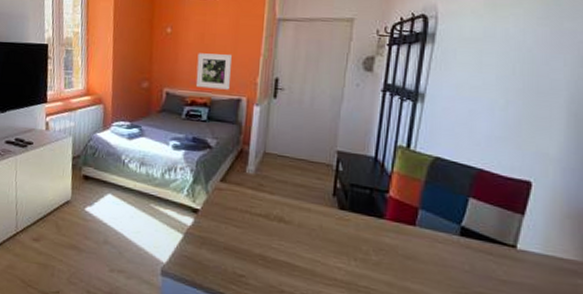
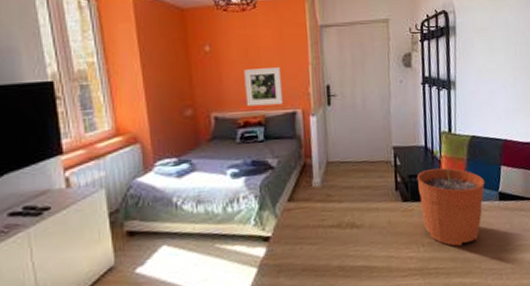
plant pot: none [359,163,444,273] -> present [416,149,485,247]

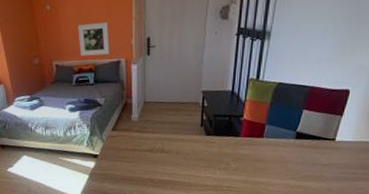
plant pot: present [416,149,485,247] -> none [220,93,285,172]

